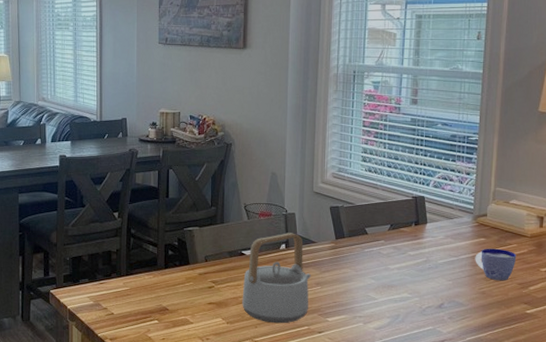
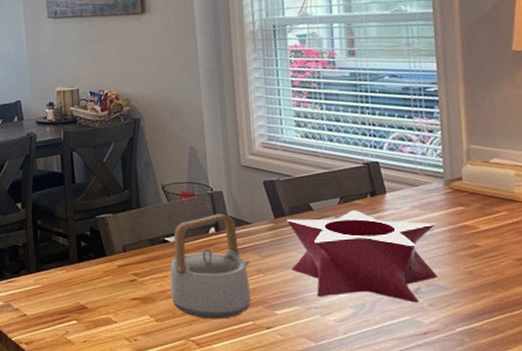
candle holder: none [345,236,462,316] -> present [287,210,439,303]
cup: present [475,248,517,281] -> none [453,218,509,258]

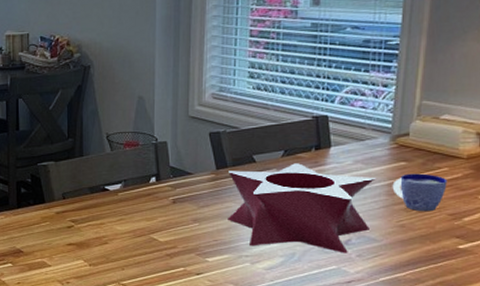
teapot: present [170,214,251,320] -> none [106,164,187,265]
cup: none [453,218,509,258] -> present [392,173,448,212]

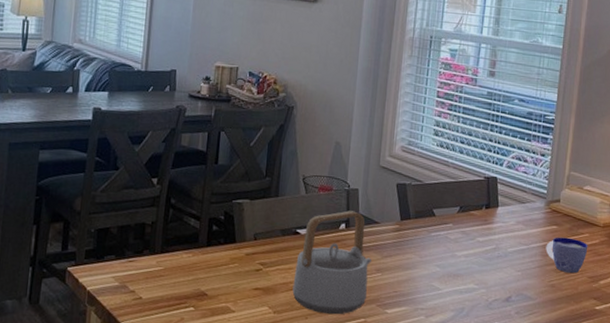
teapot: none [106,164,187,265] -> present [292,210,371,315]
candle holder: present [228,163,376,253] -> none [408,220,533,310]

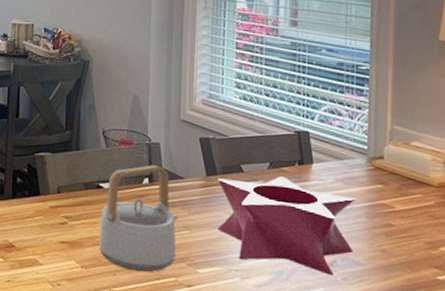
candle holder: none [408,220,533,310] -> present [218,176,356,276]
cup: present [545,237,588,274] -> none [371,197,422,238]

